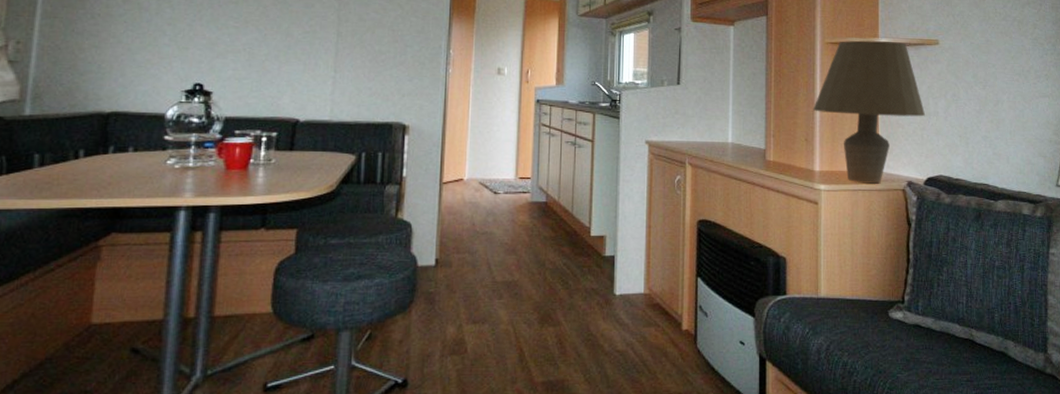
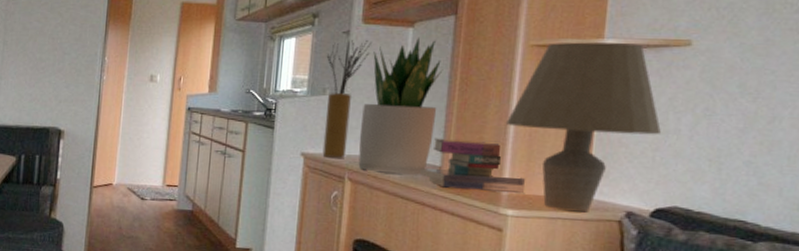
vase: none [662,36,701,145] -> present [322,40,373,158]
planter: none [695,34,761,158] -> present [358,37,443,175]
books: none [749,123,832,169] -> present [420,138,526,193]

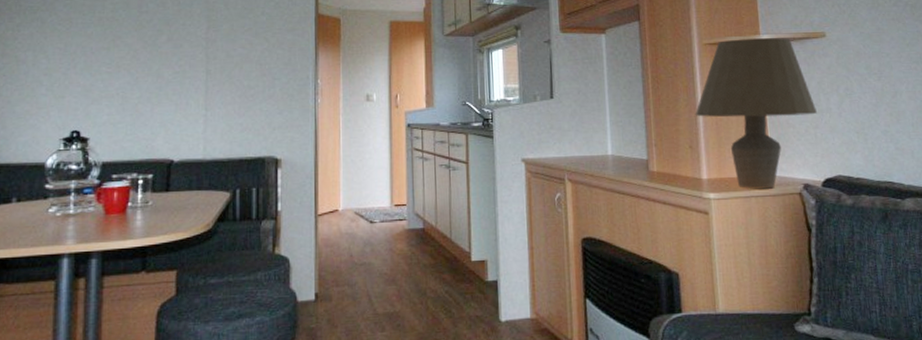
vase: present [322,40,373,158] -> none [532,48,572,161]
planter: present [358,37,443,175] -> none [572,42,637,171]
books: present [420,138,526,193] -> none [630,131,720,179]

